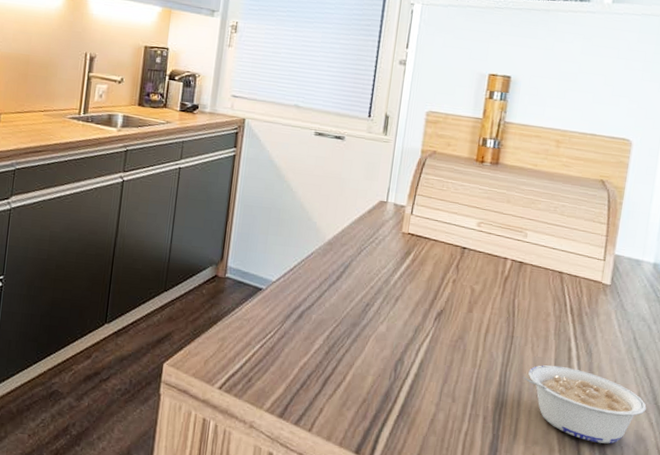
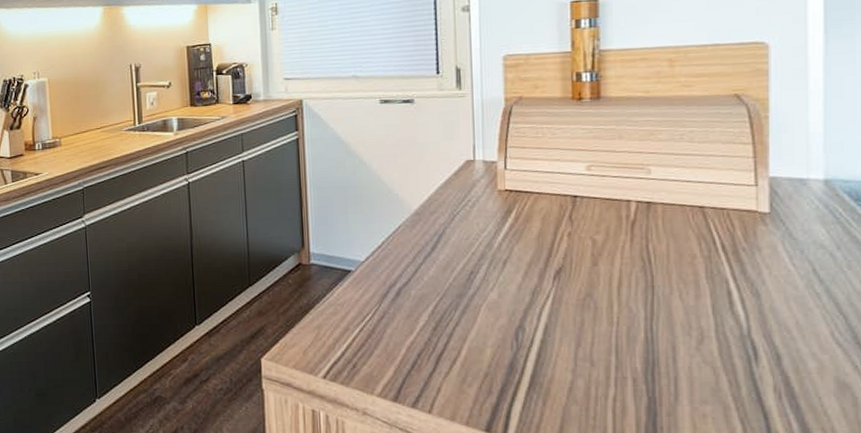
legume: present [522,365,647,444] -> none [673,312,845,395]

